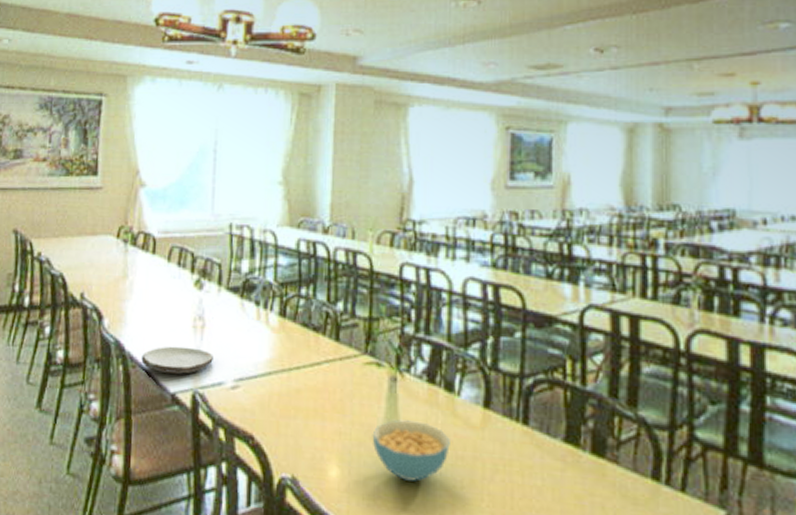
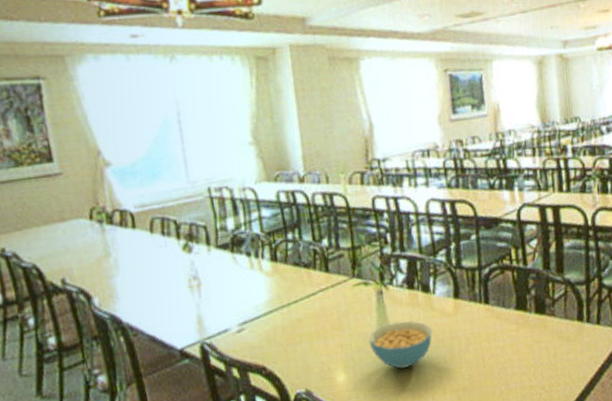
plate: present [141,346,213,374] -> none [141,305,215,334]

